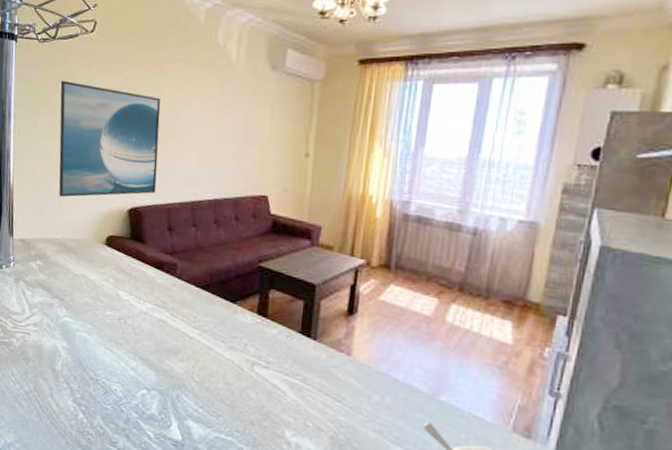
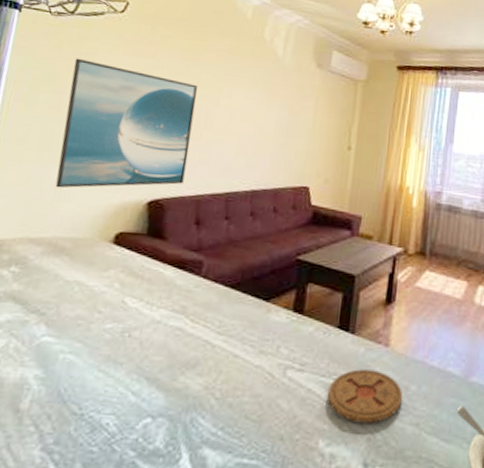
coaster: none [291,373,366,424] -> present [327,369,403,424]

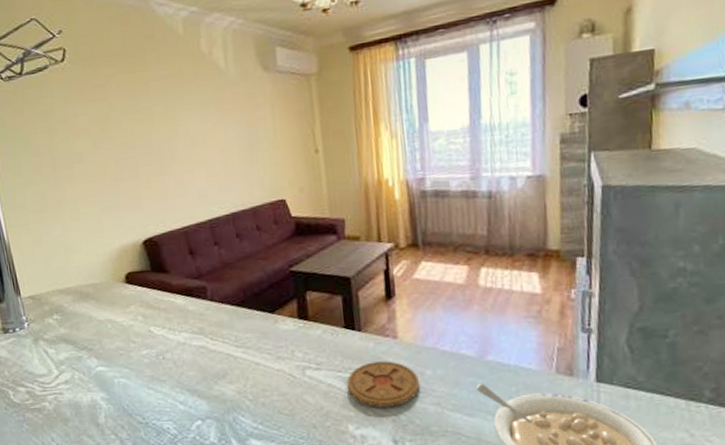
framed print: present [55,58,198,189] -> none [38,118,168,243]

